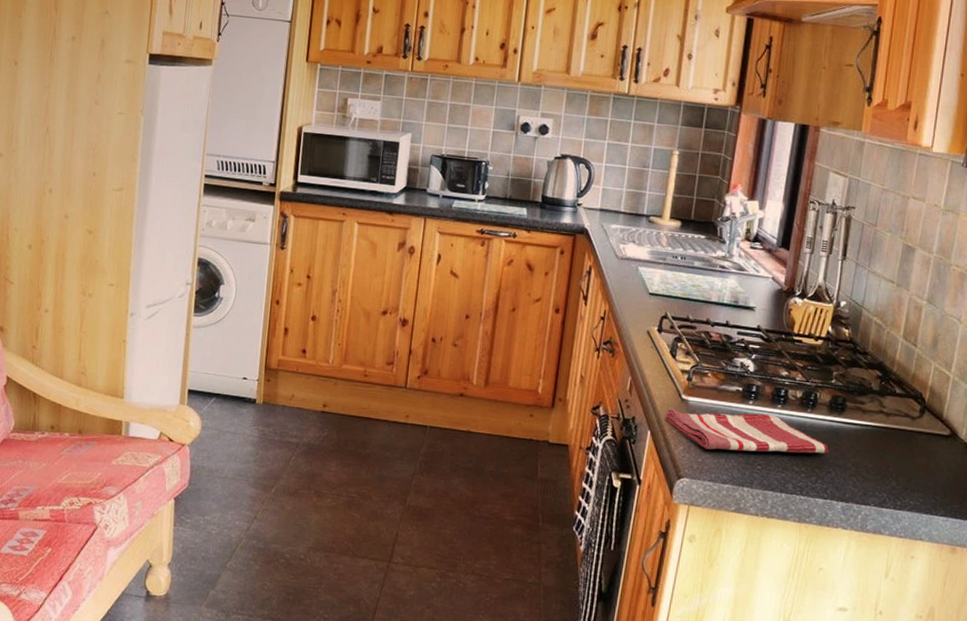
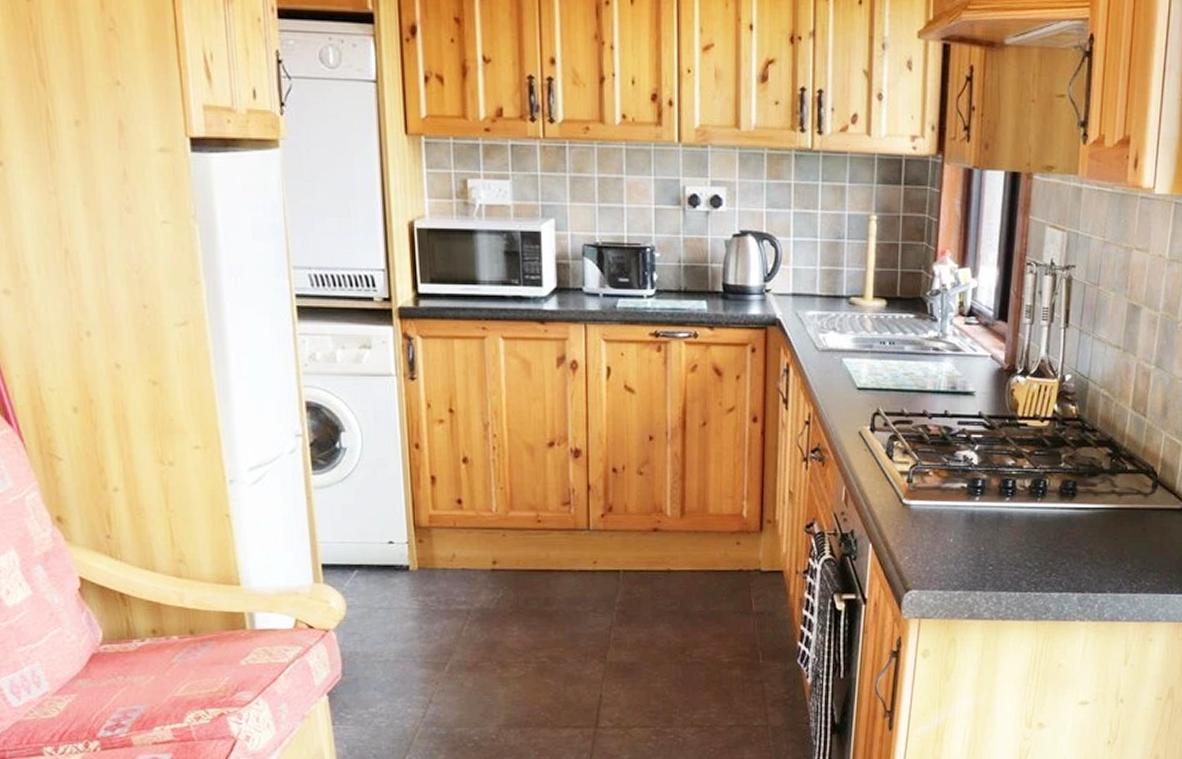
dish towel: present [665,408,830,454] -> none [886,510,1062,556]

